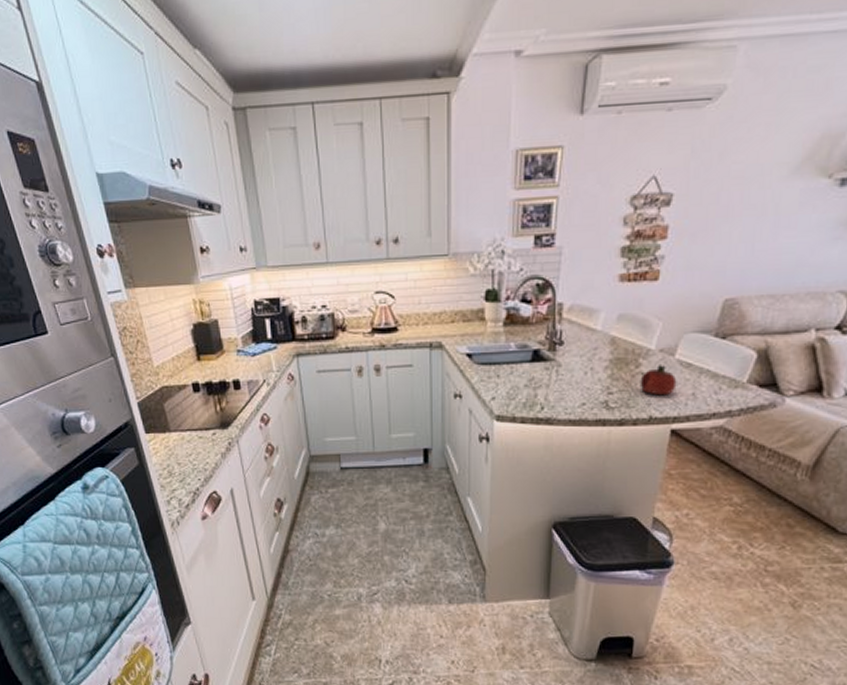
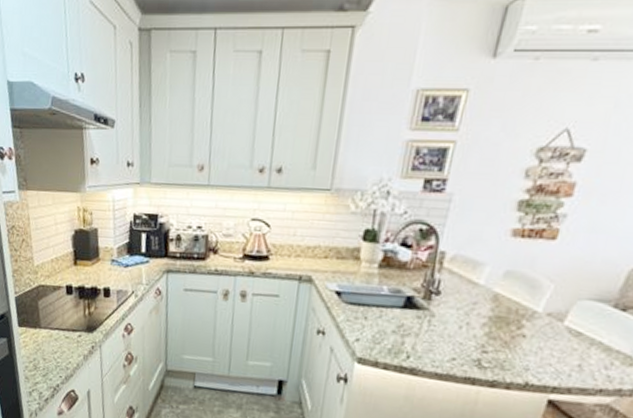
fruit: present [640,363,677,396] -> none [519,328,563,363]

